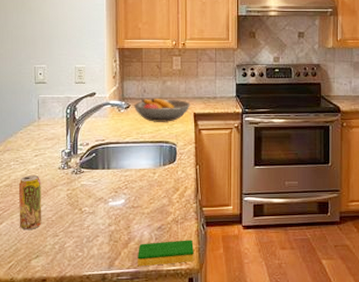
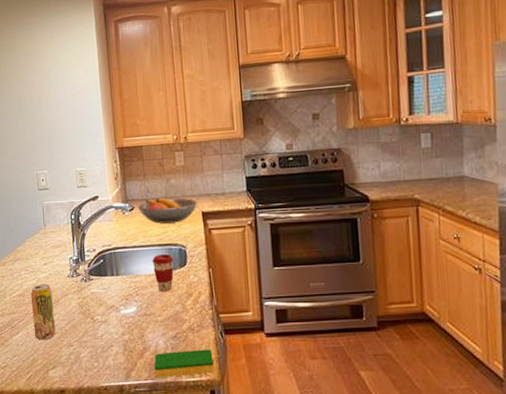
coffee cup: none [143,150,164,186] -> present [152,253,174,292]

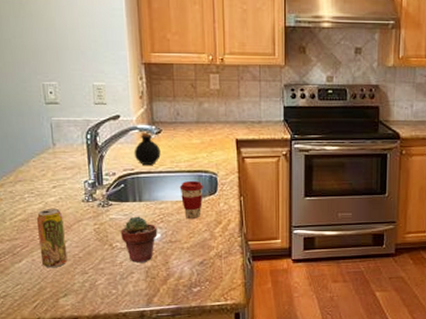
potted succulent: none [100,290,134,335] -> present [120,216,158,262]
bottle: none [111,208,134,241] -> present [134,131,161,165]
fruit bowl: present [137,197,198,224] -> none [165,122,232,149]
dish sponge: present [154,349,214,378] -> none [178,275,240,303]

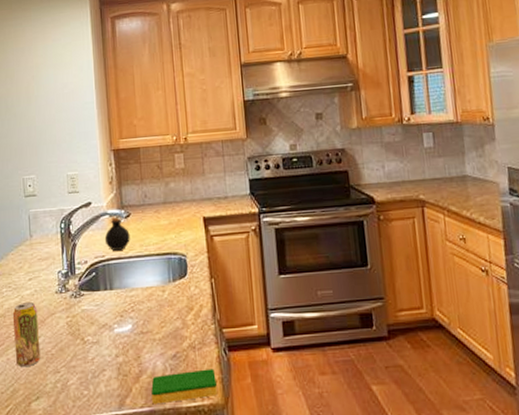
potted succulent: present [120,216,158,262] -> none [92,306,129,358]
dish sponge: none [178,275,240,303] -> present [151,368,217,405]
coffee cup: present [179,180,204,220] -> none [149,264,174,307]

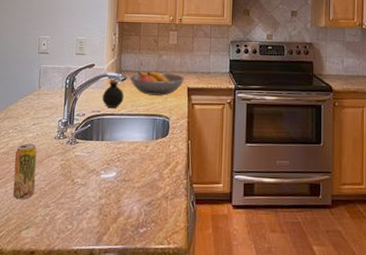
fruit bowl: none [134,203,199,231] -> present [129,71,185,96]
dish sponge: present [151,368,217,405] -> none [126,217,183,244]

